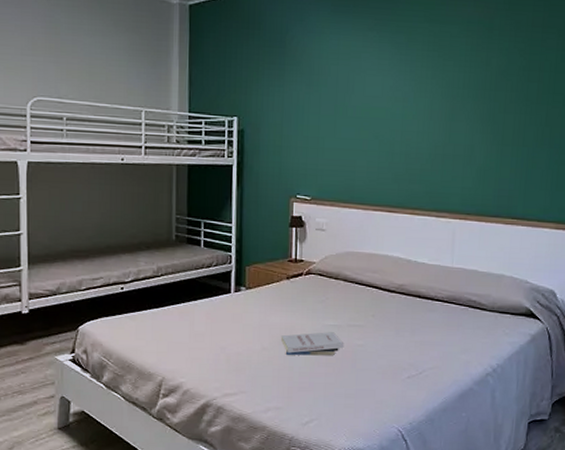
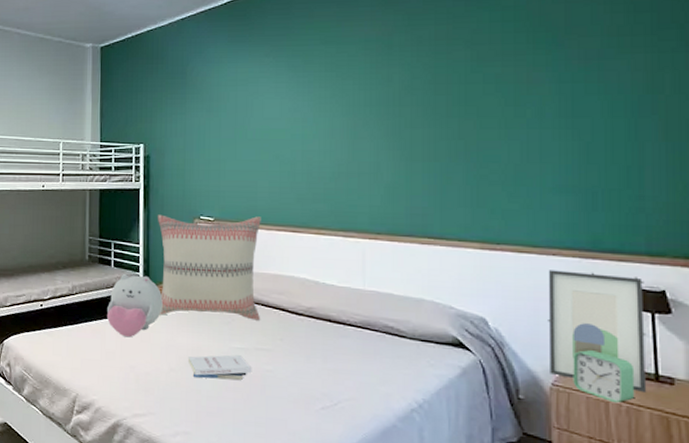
plush toy: none [195,255,256,319] -> present [106,274,163,338]
pillow: none [252,192,358,298] -> present [158,214,261,321]

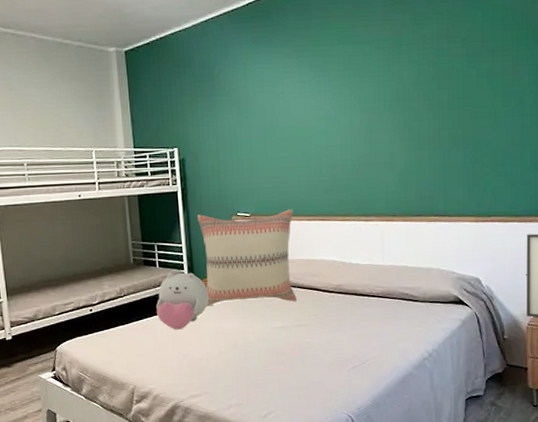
books: present [187,355,251,380] -> none [235,333,292,356]

